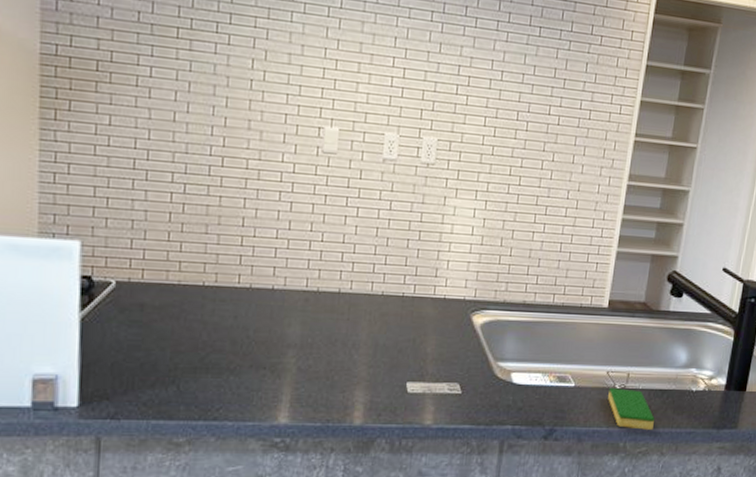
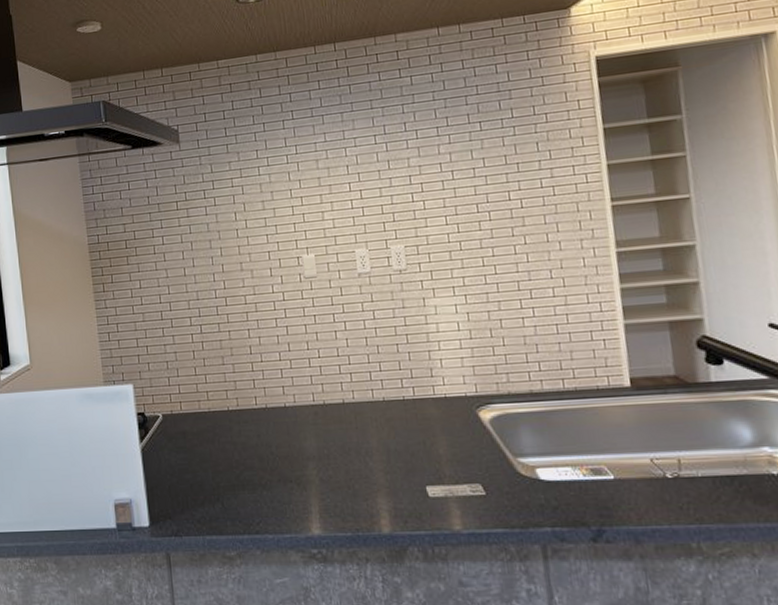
dish sponge: present [608,388,654,430] -> none [659,477,732,526]

